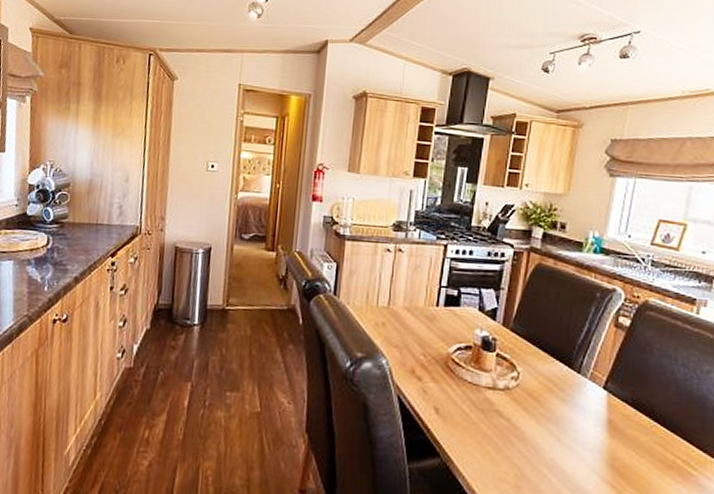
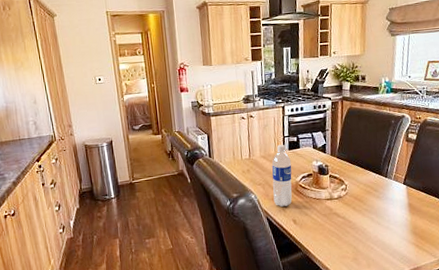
water bottle: none [411,296,445,386] -> present [271,144,292,207]

